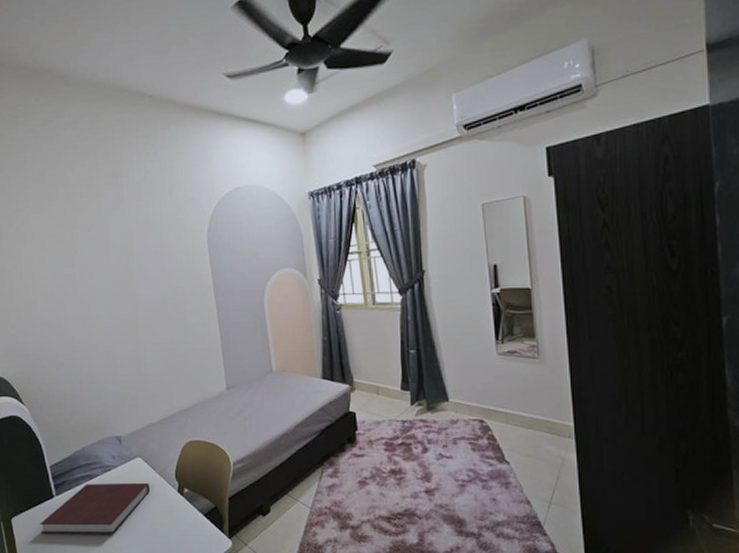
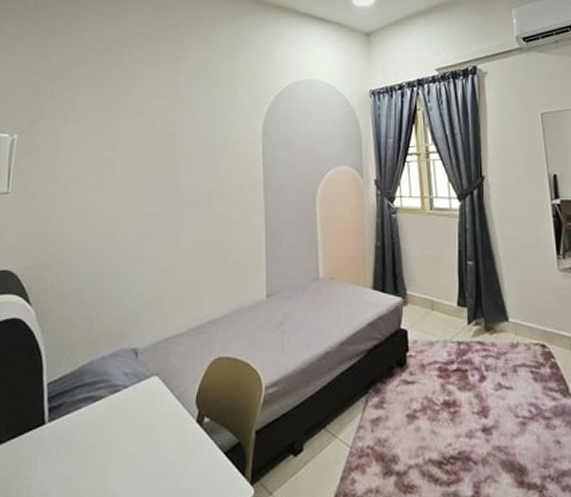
notebook: present [40,482,151,534] -> none [20,408,164,475]

